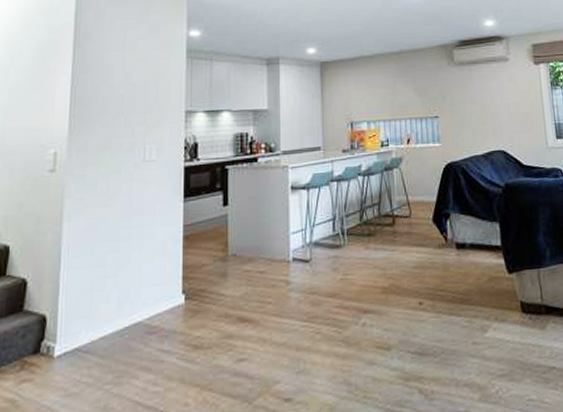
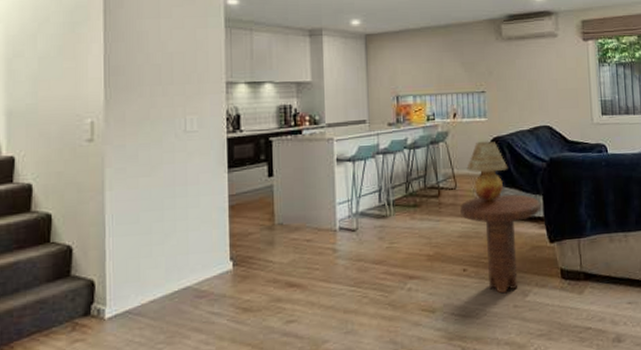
side table: none [415,221,498,329] -> present [460,194,541,294]
table lamp: none [421,166,464,230] -> present [466,141,508,202]

